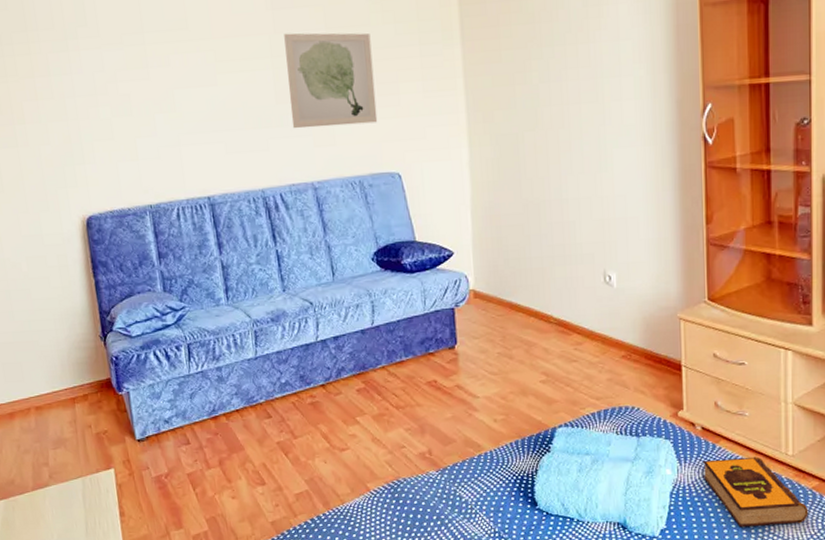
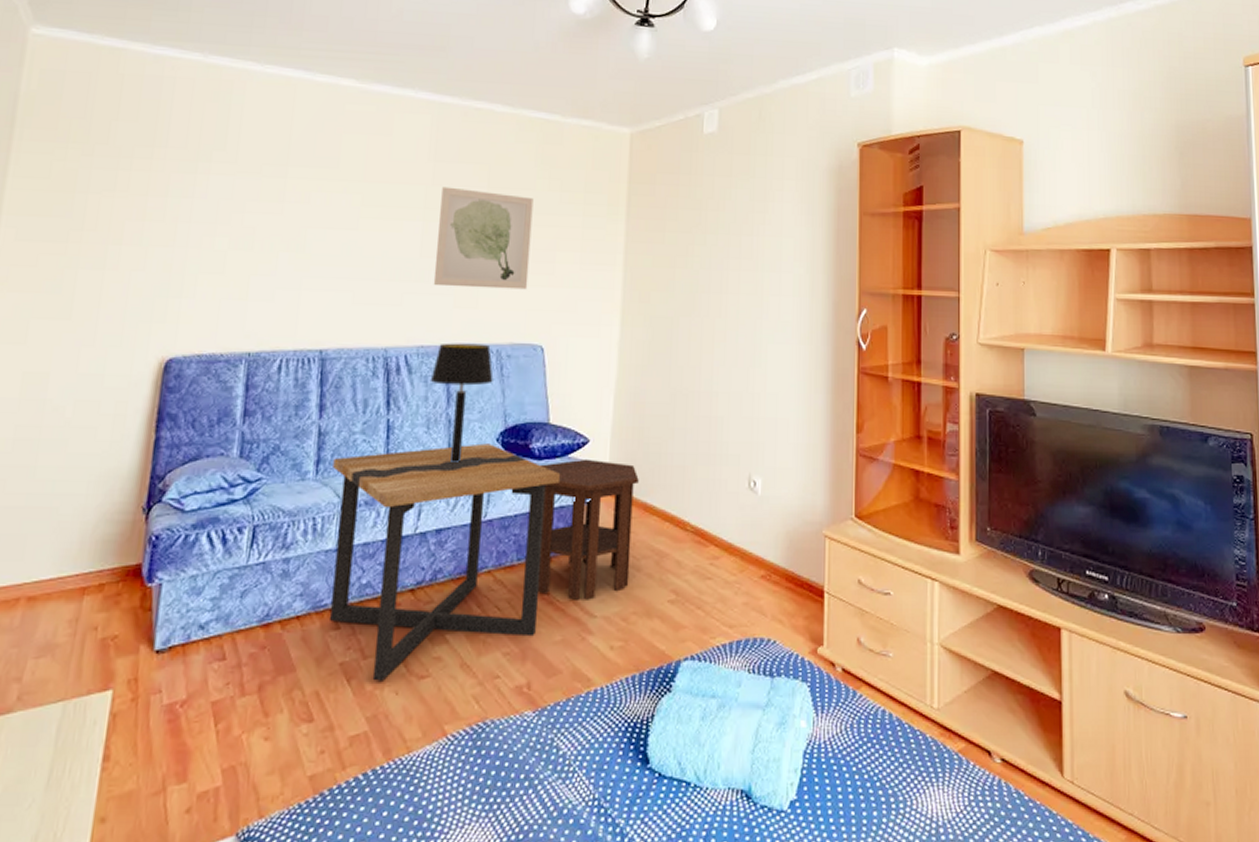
side table: none [239,263,433,454] -> present [330,443,561,681]
table lamp: none [305,176,361,281] -> present [430,343,494,462]
side table: none [414,268,504,385] -> present [538,458,639,600]
hardback book: present [702,456,809,528] -> none [840,708,954,801]

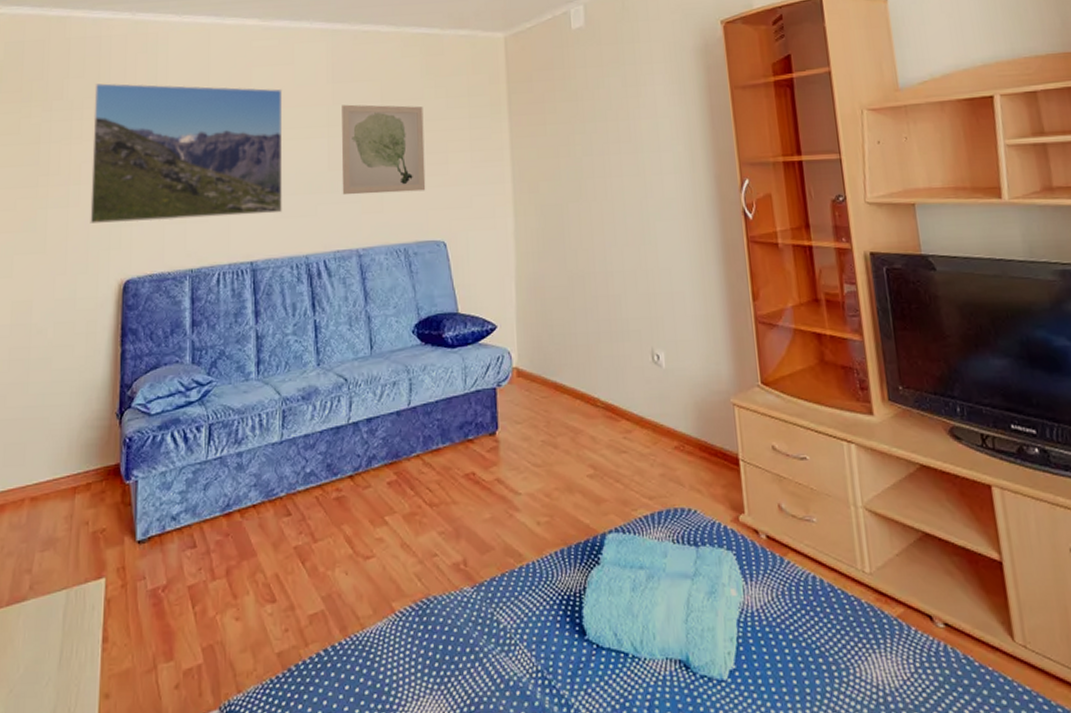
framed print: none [129,131,376,299] -> present [90,83,283,223]
side table: present [330,443,561,681] -> none [271,336,474,563]
table lamp: present [430,343,494,462] -> none [348,244,404,355]
side table: present [538,458,639,600] -> none [455,344,548,479]

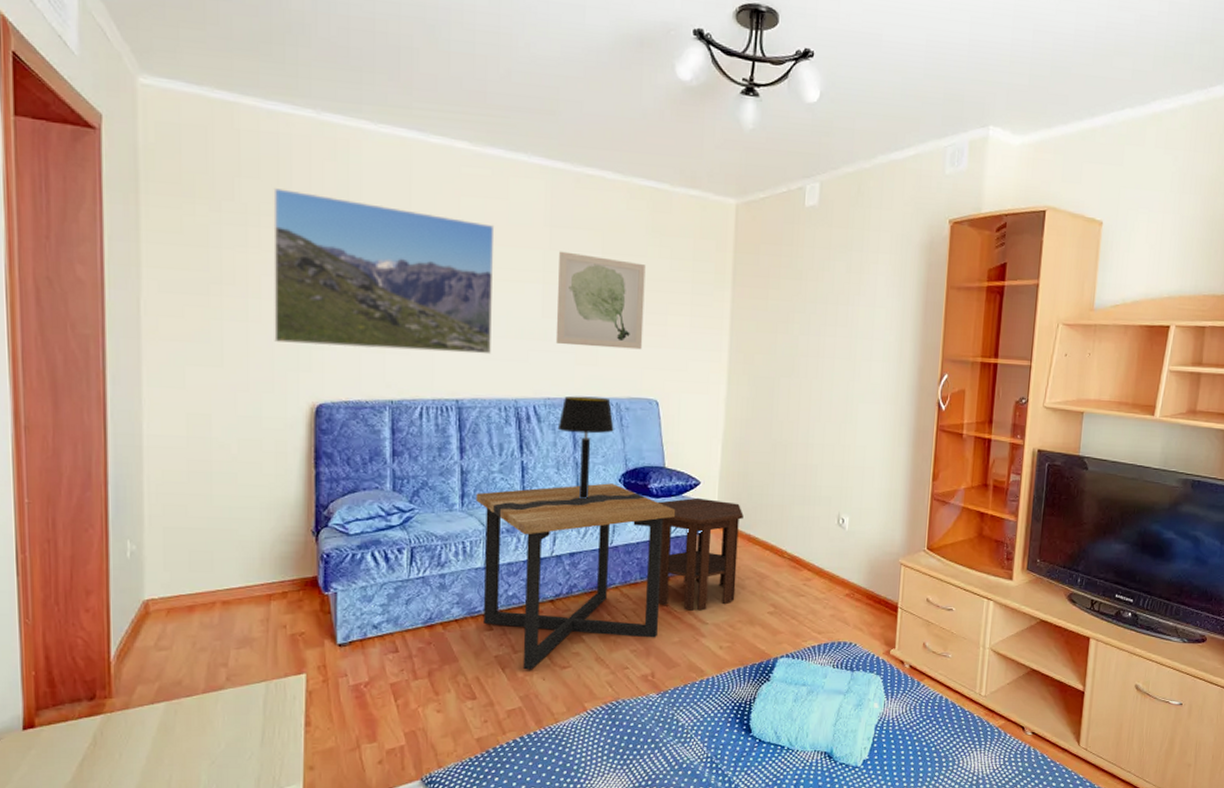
side table: none [271,336,474,563] -> present [476,483,676,670]
table lamp: none [348,244,404,355] -> present [557,396,614,499]
side table: none [455,344,548,479] -> present [658,497,744,611]

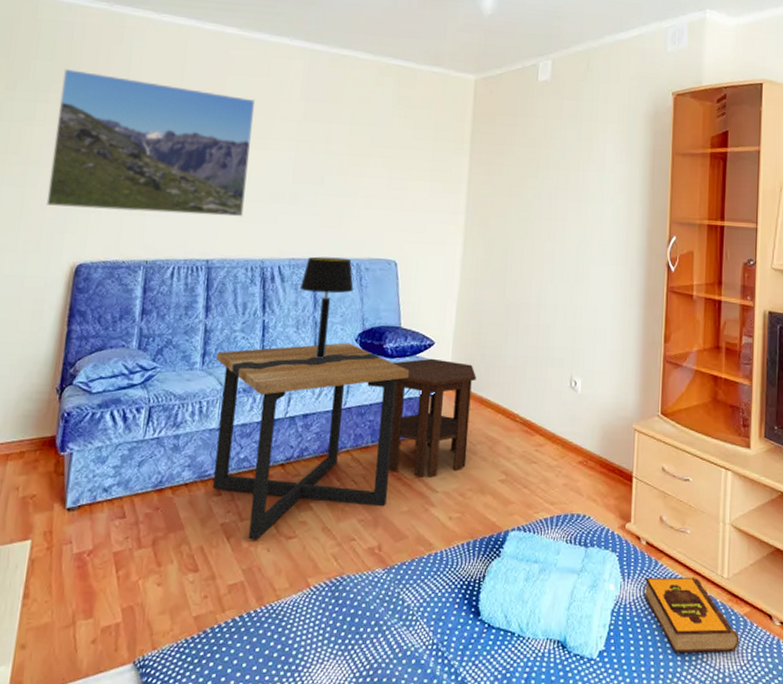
wall art: present [555,251,646,350] -> none [303,122,390,213]
hardback book: none [906,695,994,761] -> present [643,577,740,654]

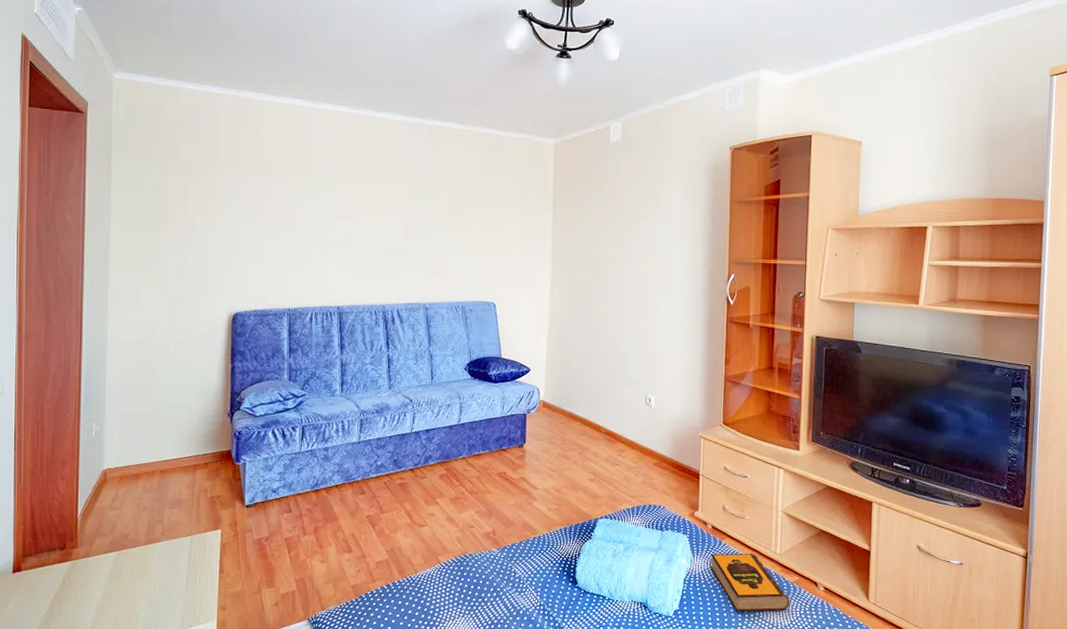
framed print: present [46,69,256,217] -> none [203,149,368,270]
side table: present [213,343,410,540] -> none [353,371,511,528]
table lamp: present [299,256,354,358] -> none [416,301,460,384]
side table: present [389,358,476,478] -> none [497,382,566,478]

